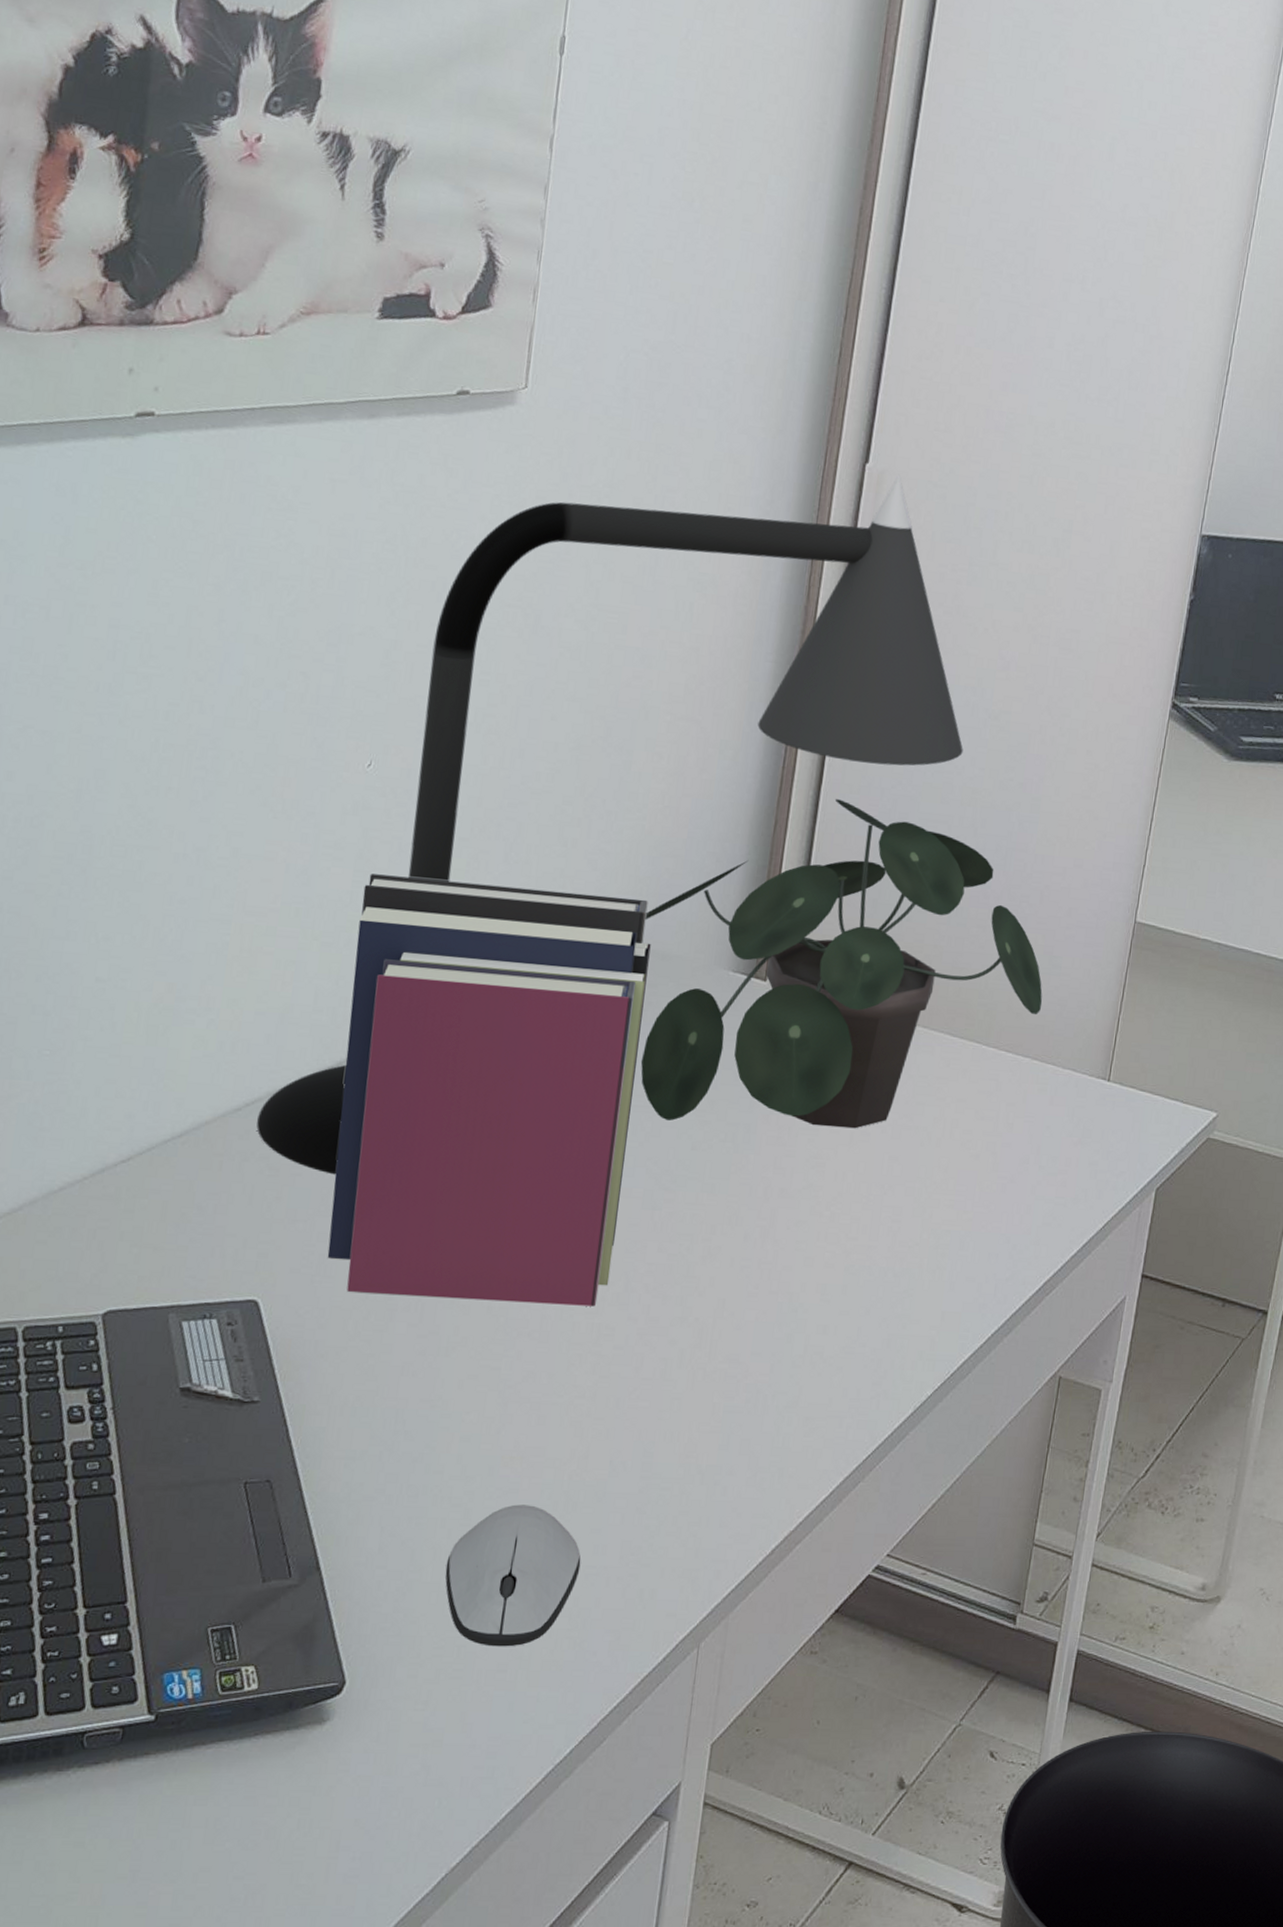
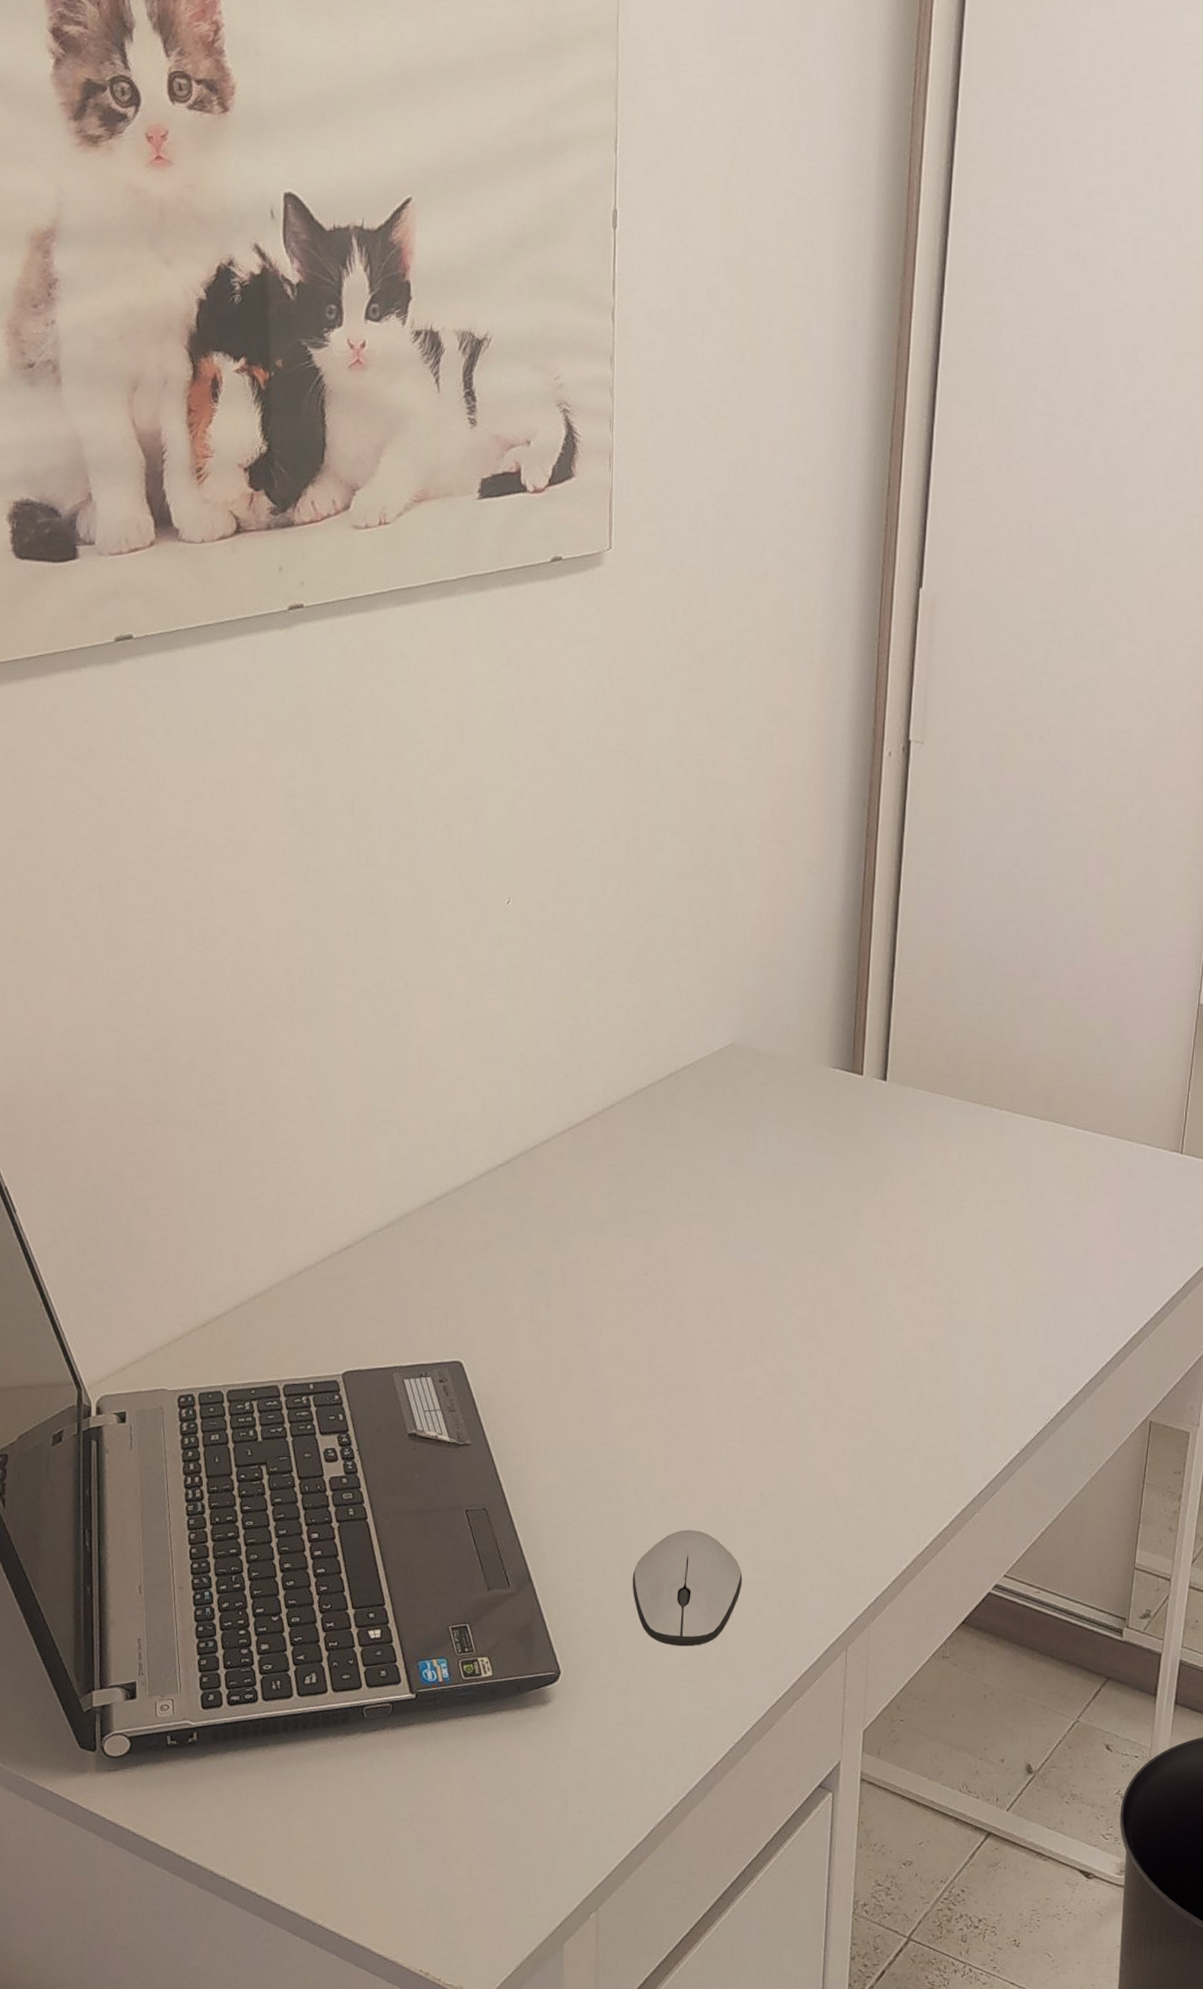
desk lamp: present [256,474,963,1175] -> none [447,595,1027,1256]
books: present [327,873,651,1307] -> none [512,997,760,1364]
potted plant: present [640,799,1043,1129] -> none [752,906,1115,1204]

